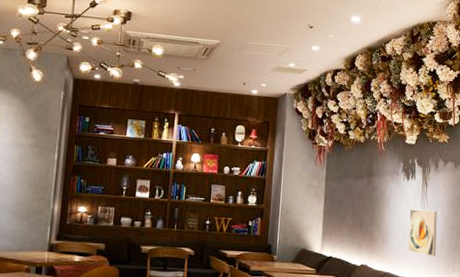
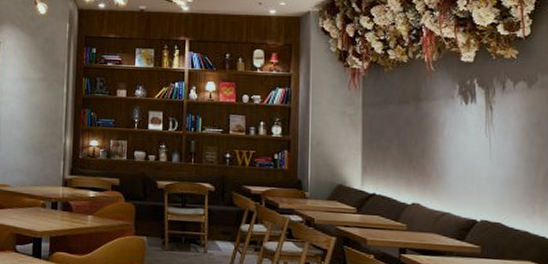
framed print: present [408,209,438,257] -> none [471,138,510,194]

